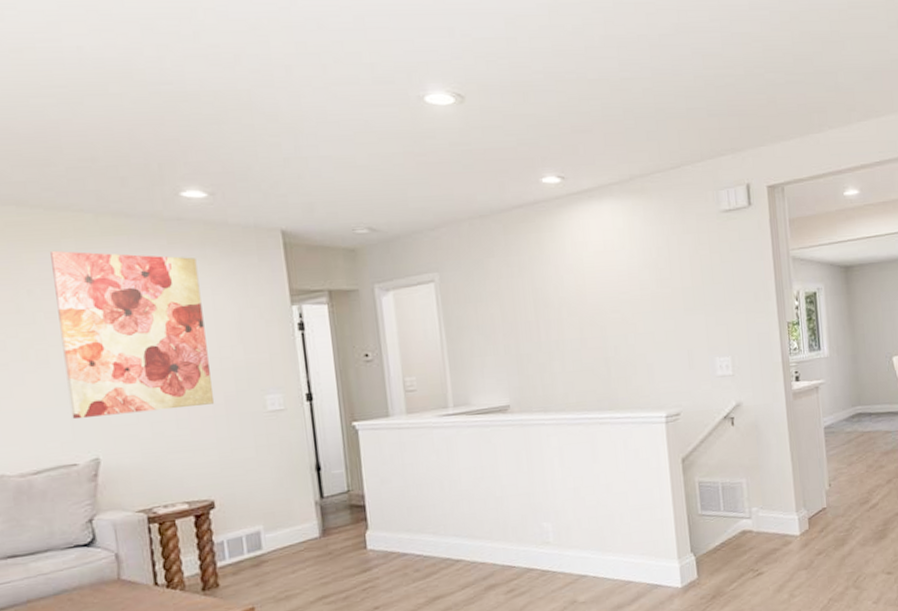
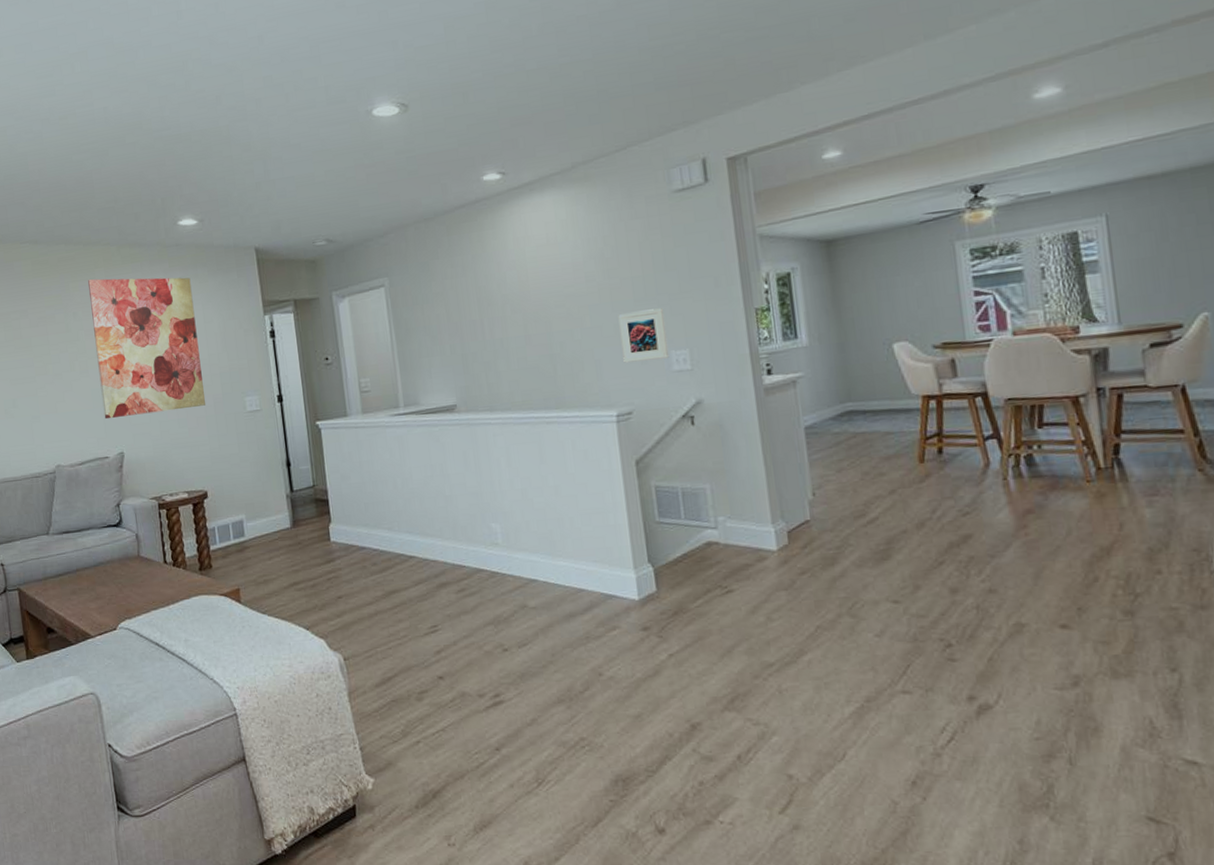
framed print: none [669,318,714,368] -> present [618,308,670,363]

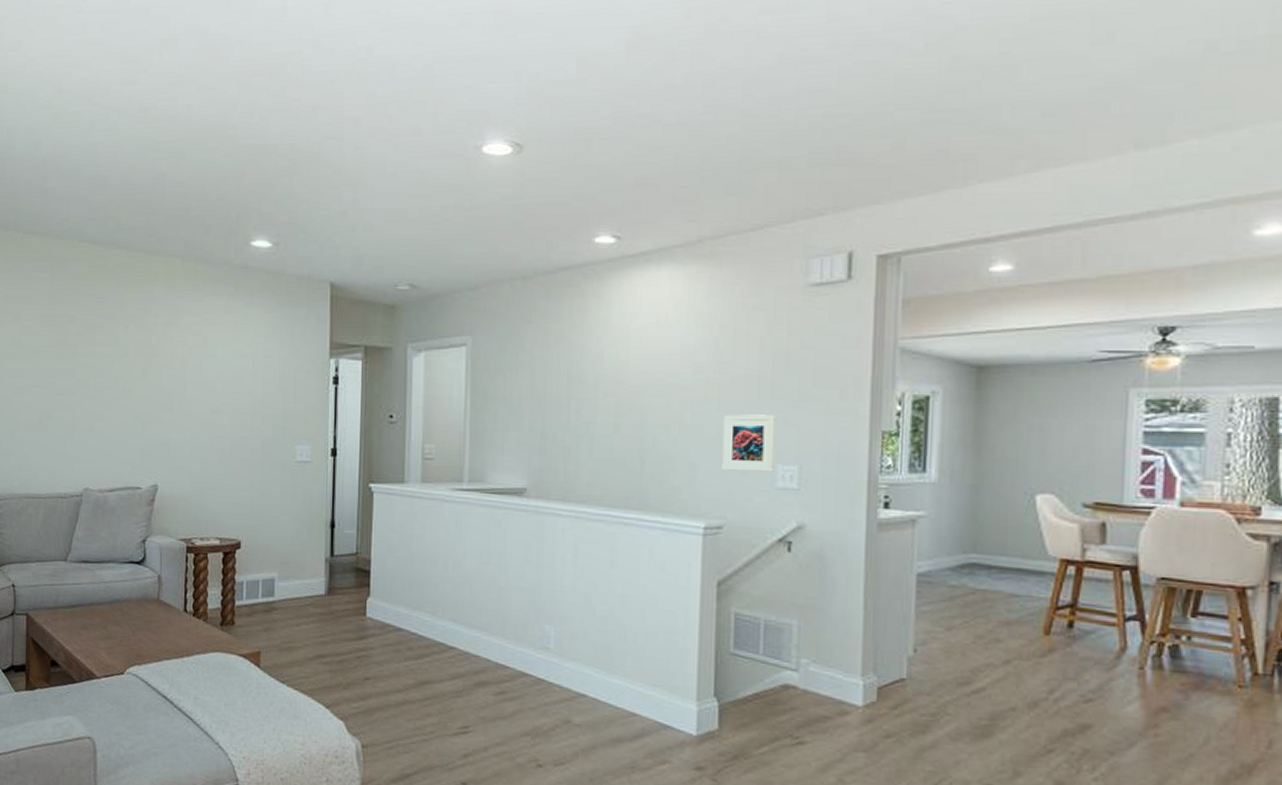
wall art: present [88,277,206,419] -> none [142,292,255,448]

